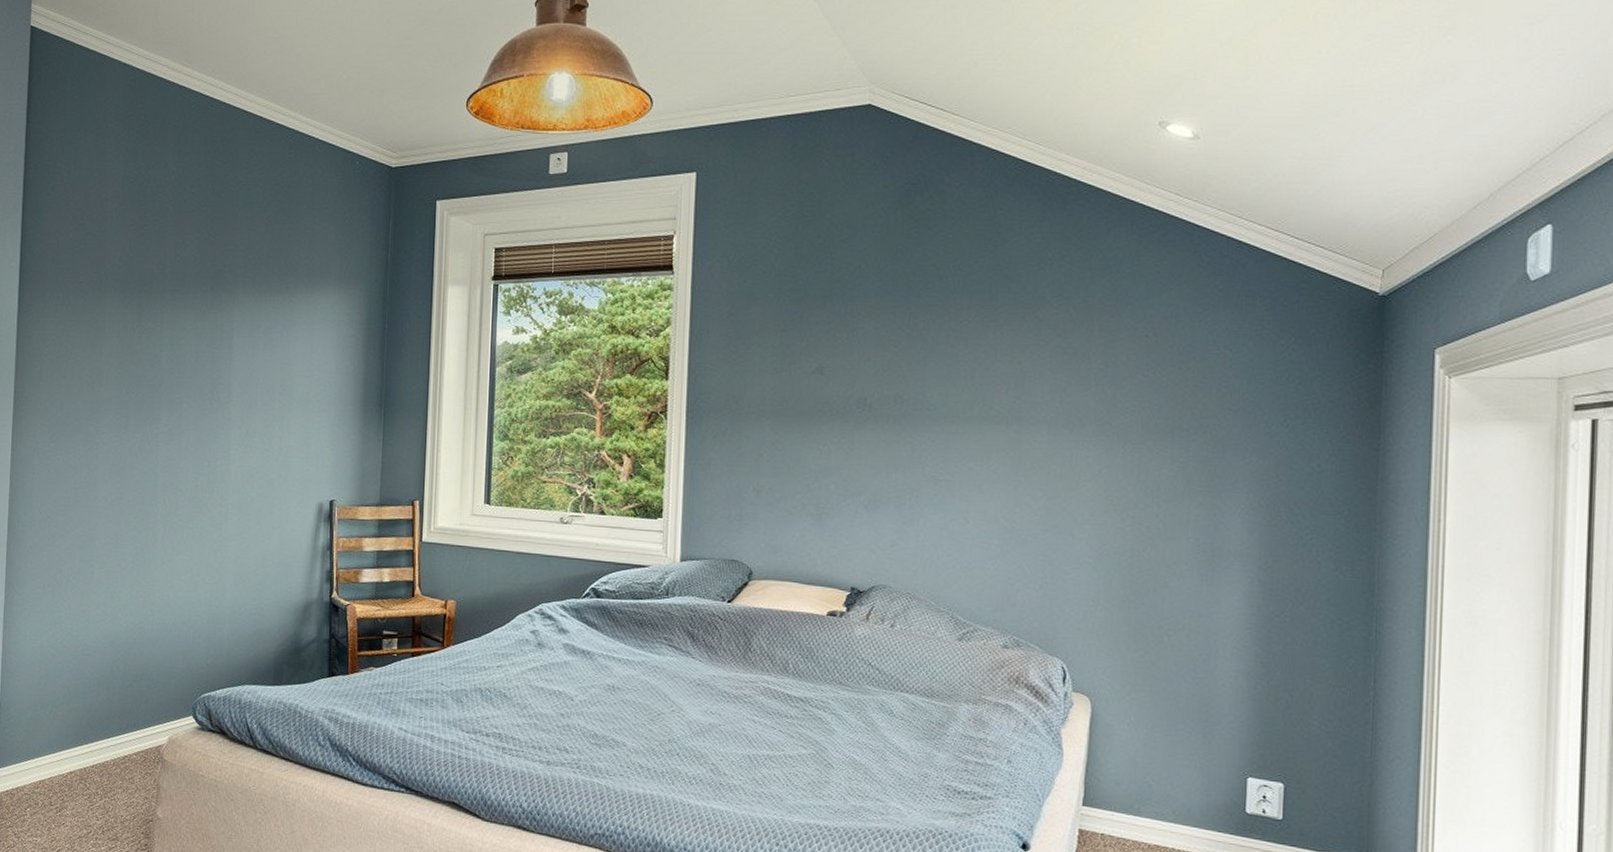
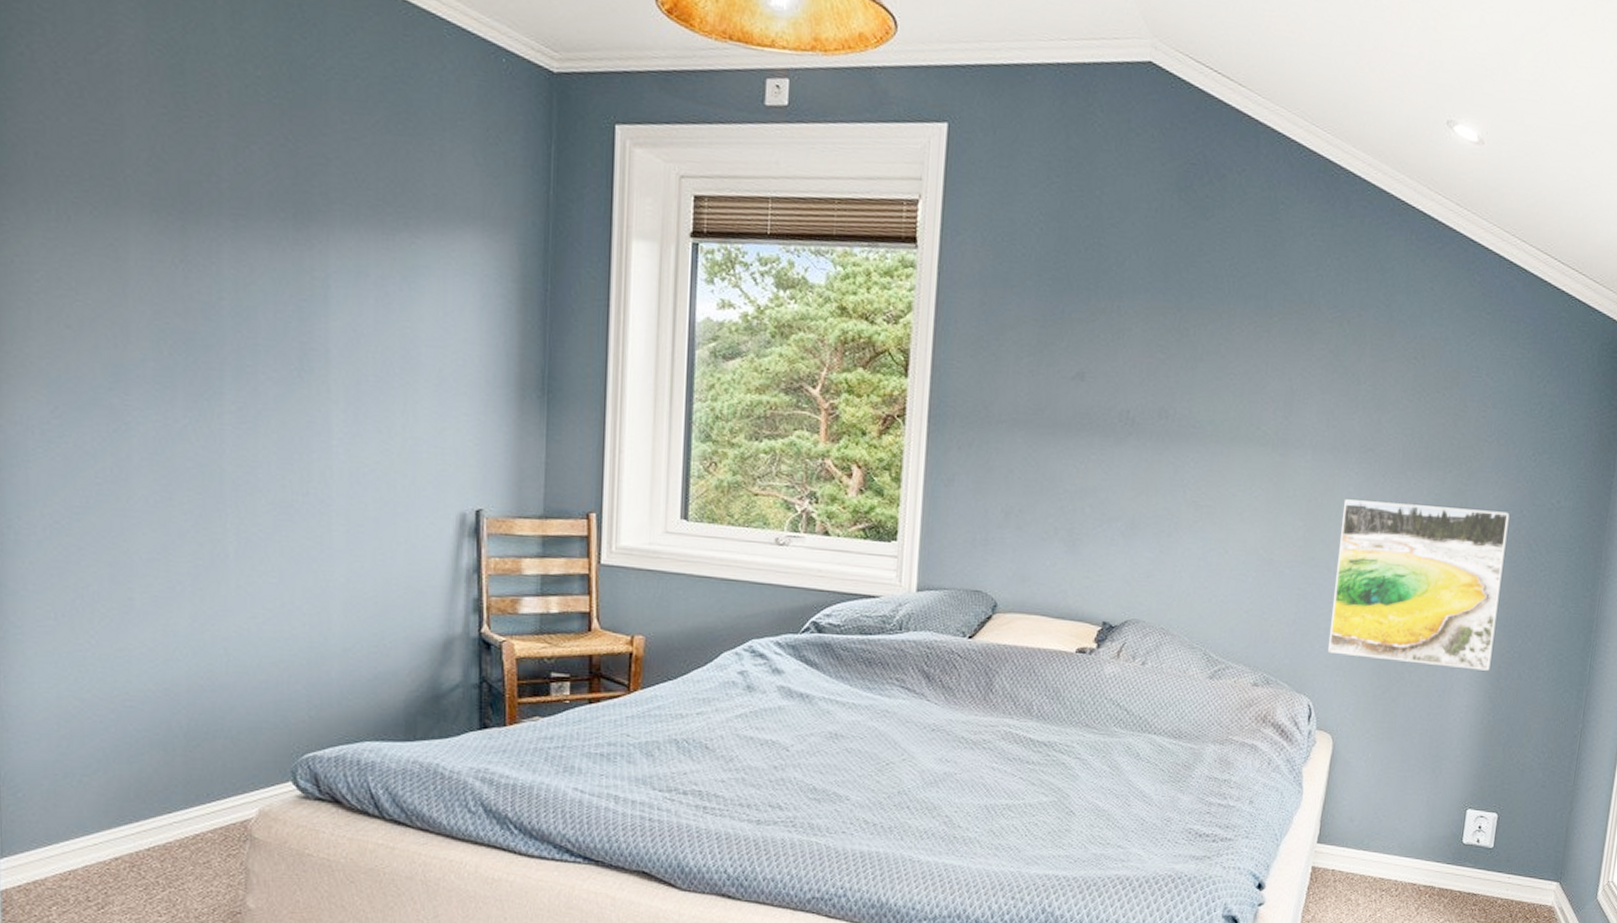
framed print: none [1079,470,1264,635] -> present [1328,499,1510,671]

